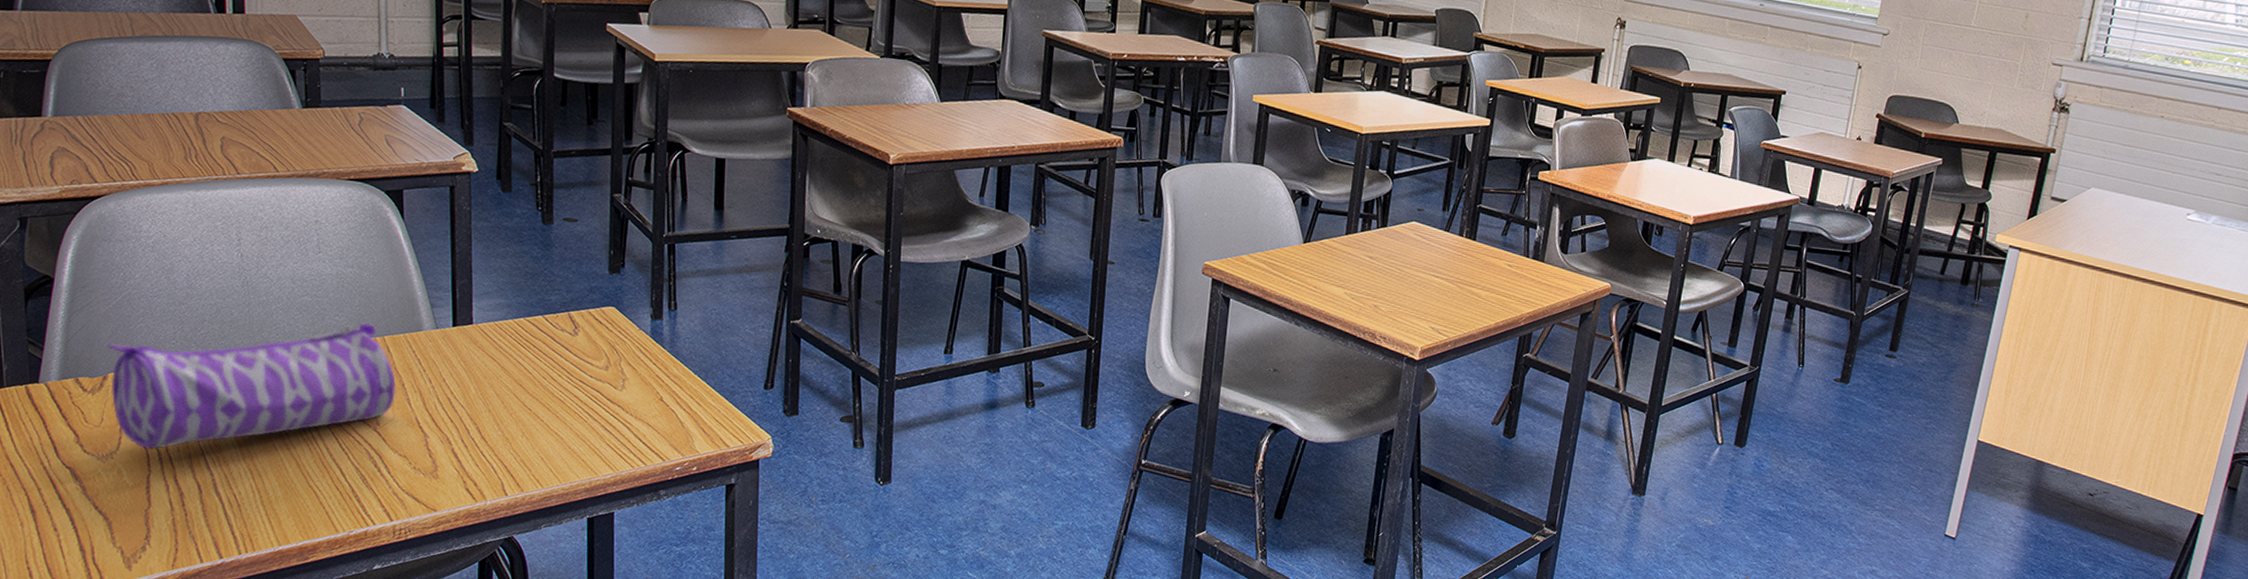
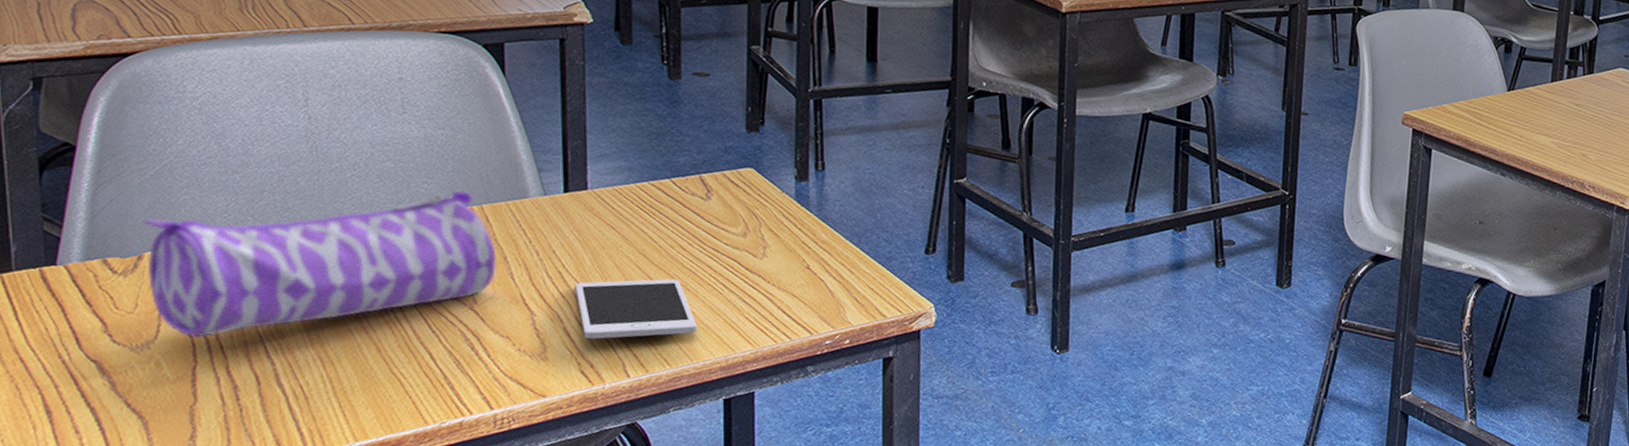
cell phone: none [461,407,566,460] -> present [574,279,698,339]

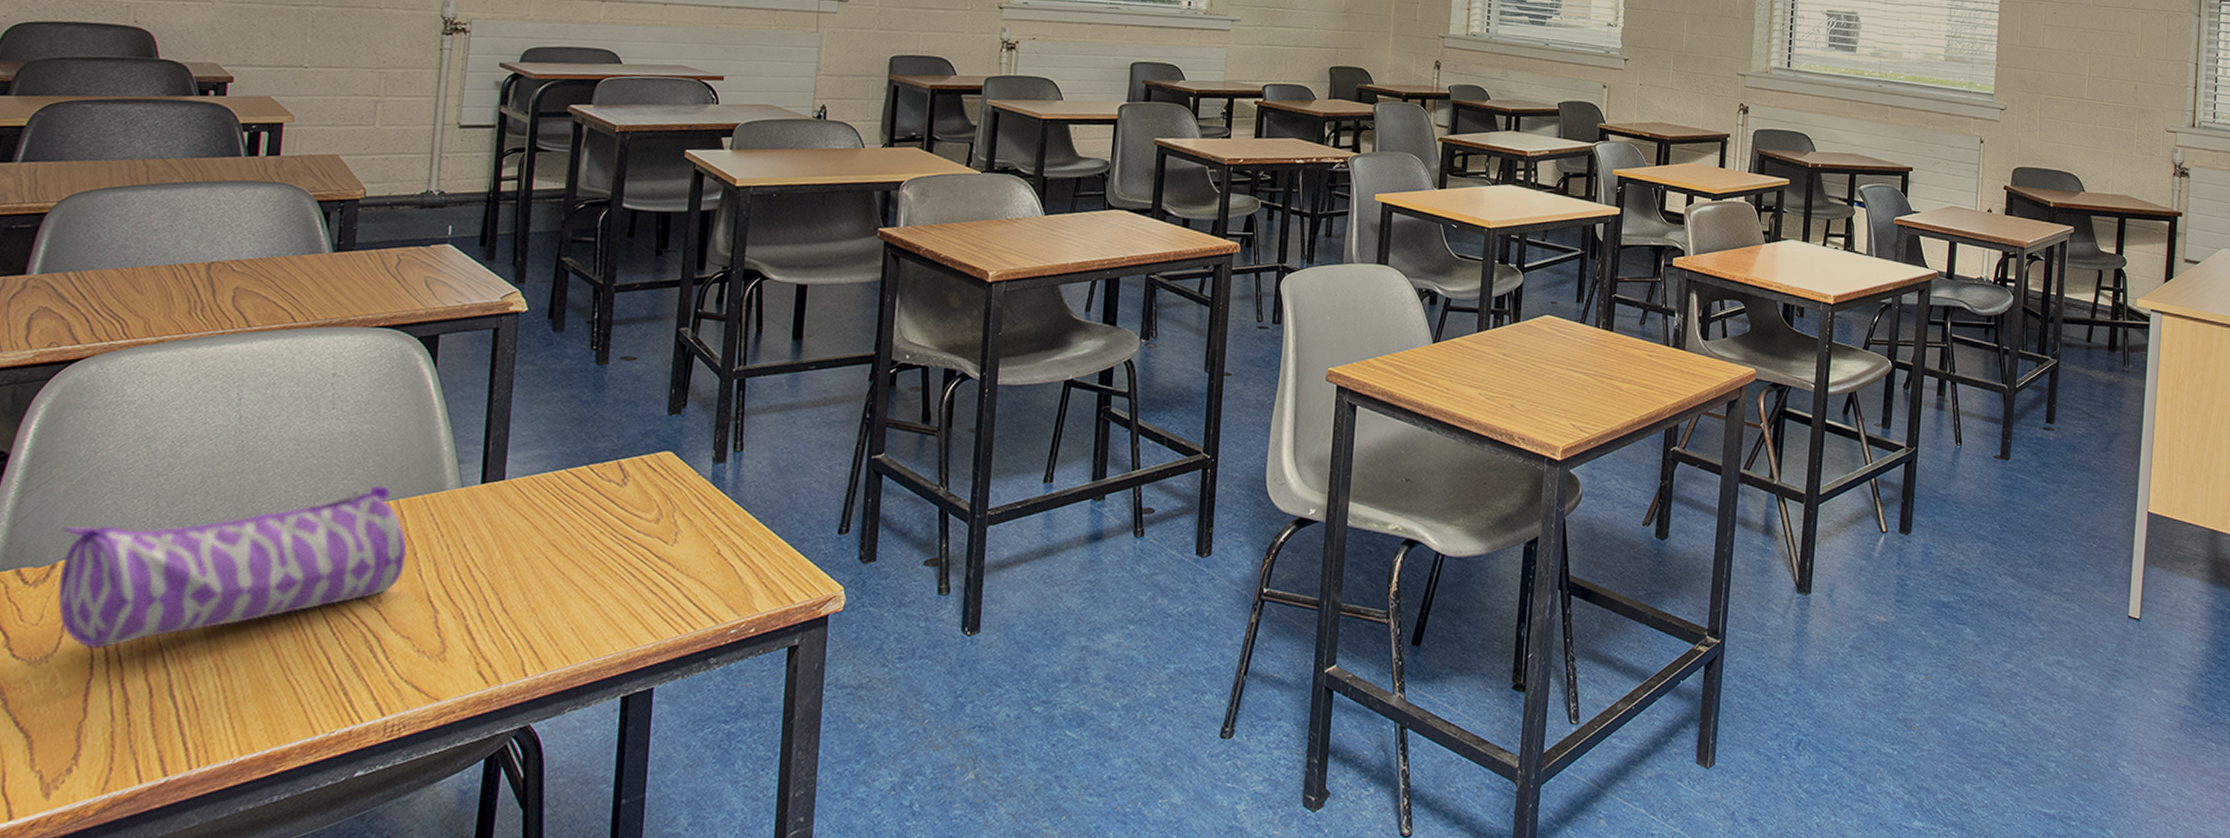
cell phone: present [574,279,698,339] -> none [481,570,602,636]

